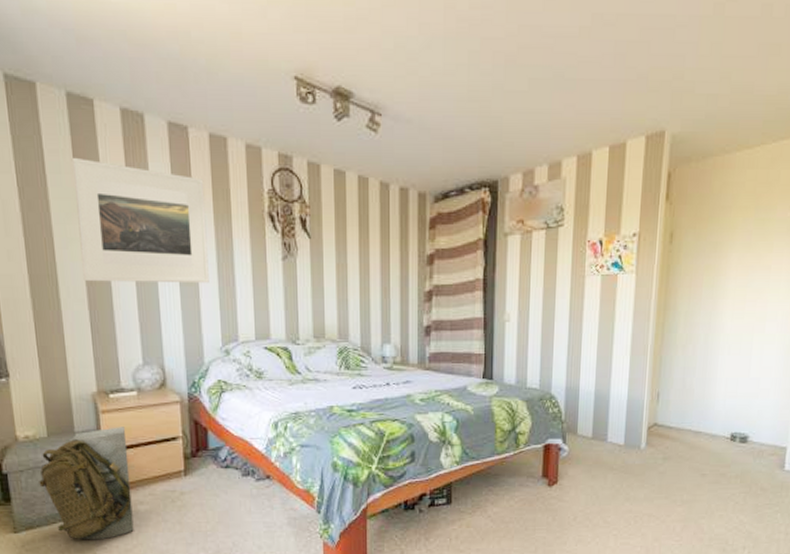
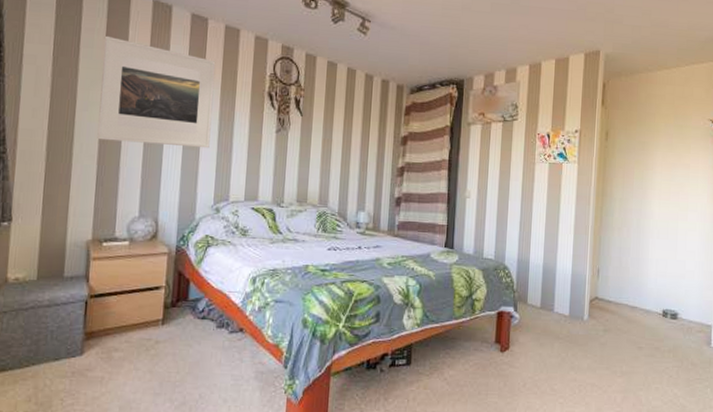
backpack: present [39,427,134,540] -> none [20,274,112,386]

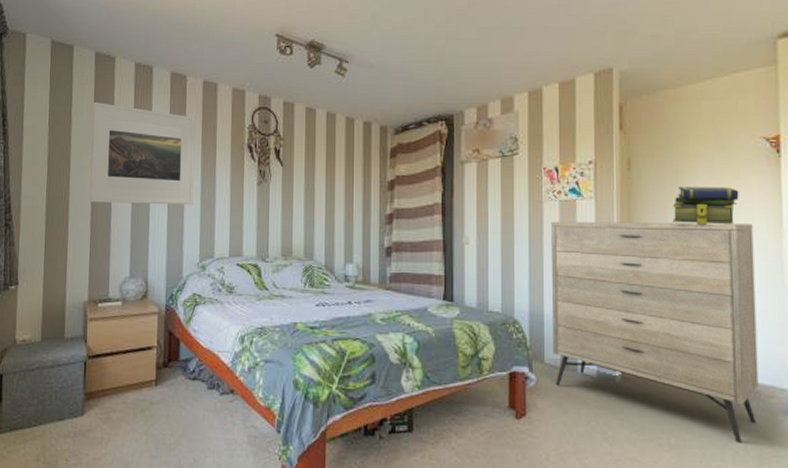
dresser: none [535,181,697,369] -> present [550,221,759,443]
stack of books: none [637,157,689,191] -> present [672,187,739,225]

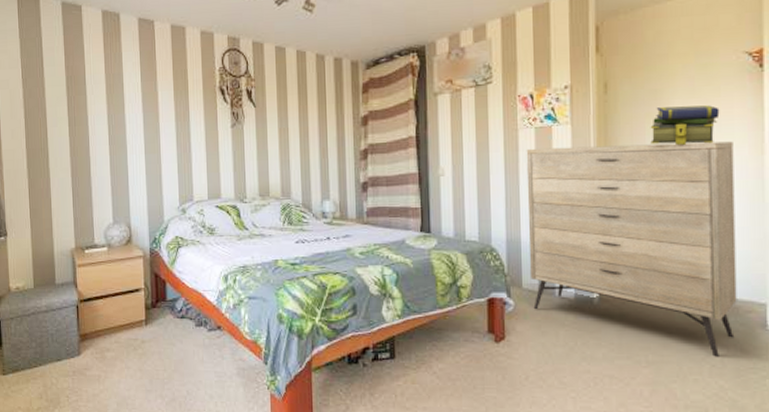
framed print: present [89,101,196,205] -> none [64,52,169,153]

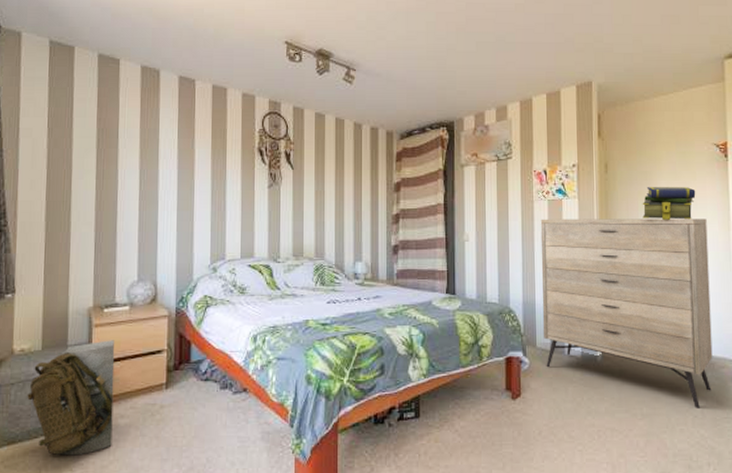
backpack: none [25,279,101,384] -> present [27,340,115,456]

